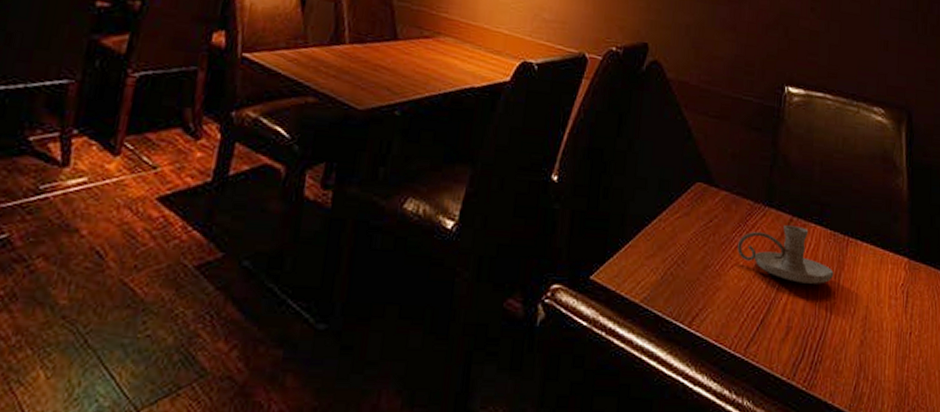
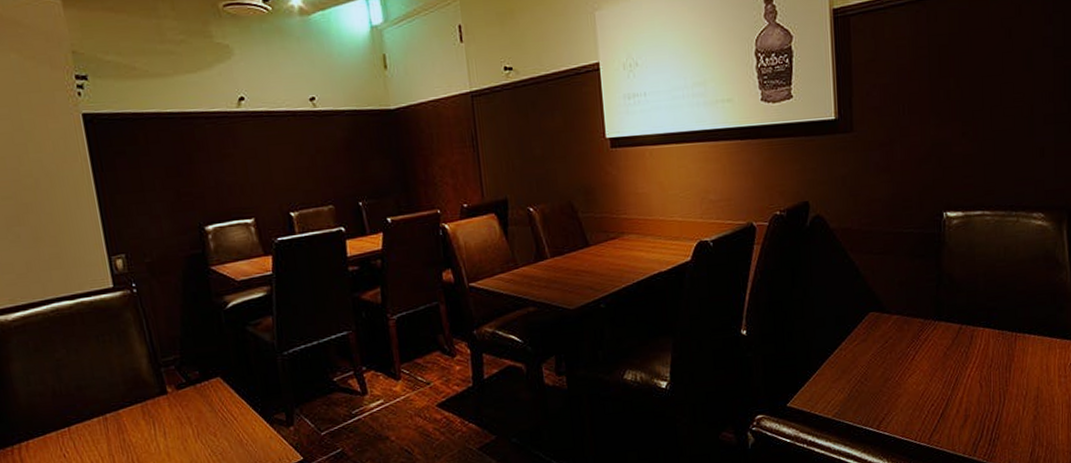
candle holder: present [737,225,834,284] -> none [912,332,1005,379]

